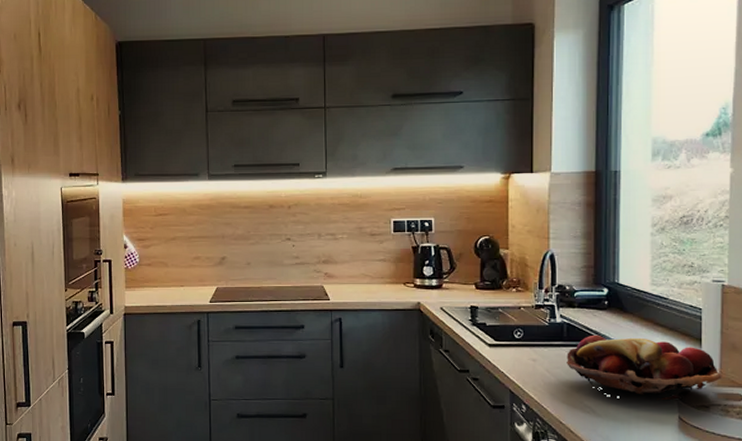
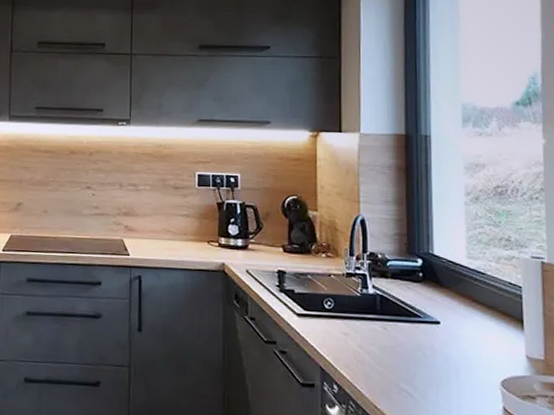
fruit basket: present [567,334,721,401] -> none [380,309,547,388]

